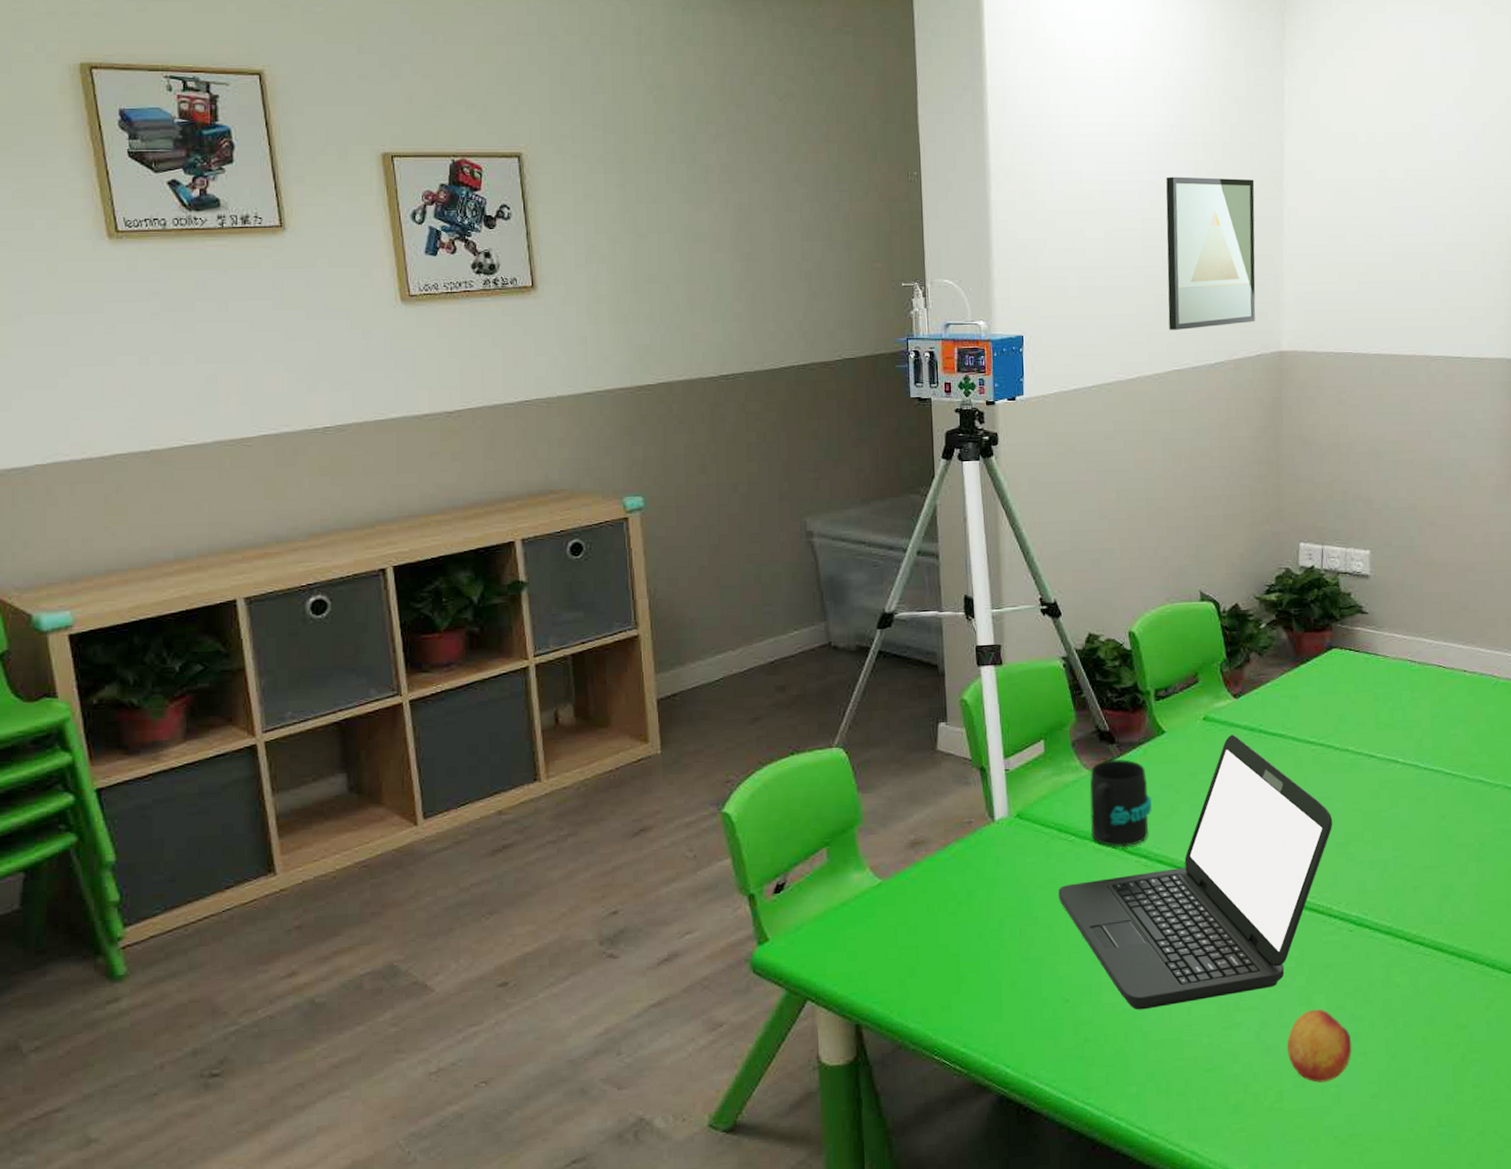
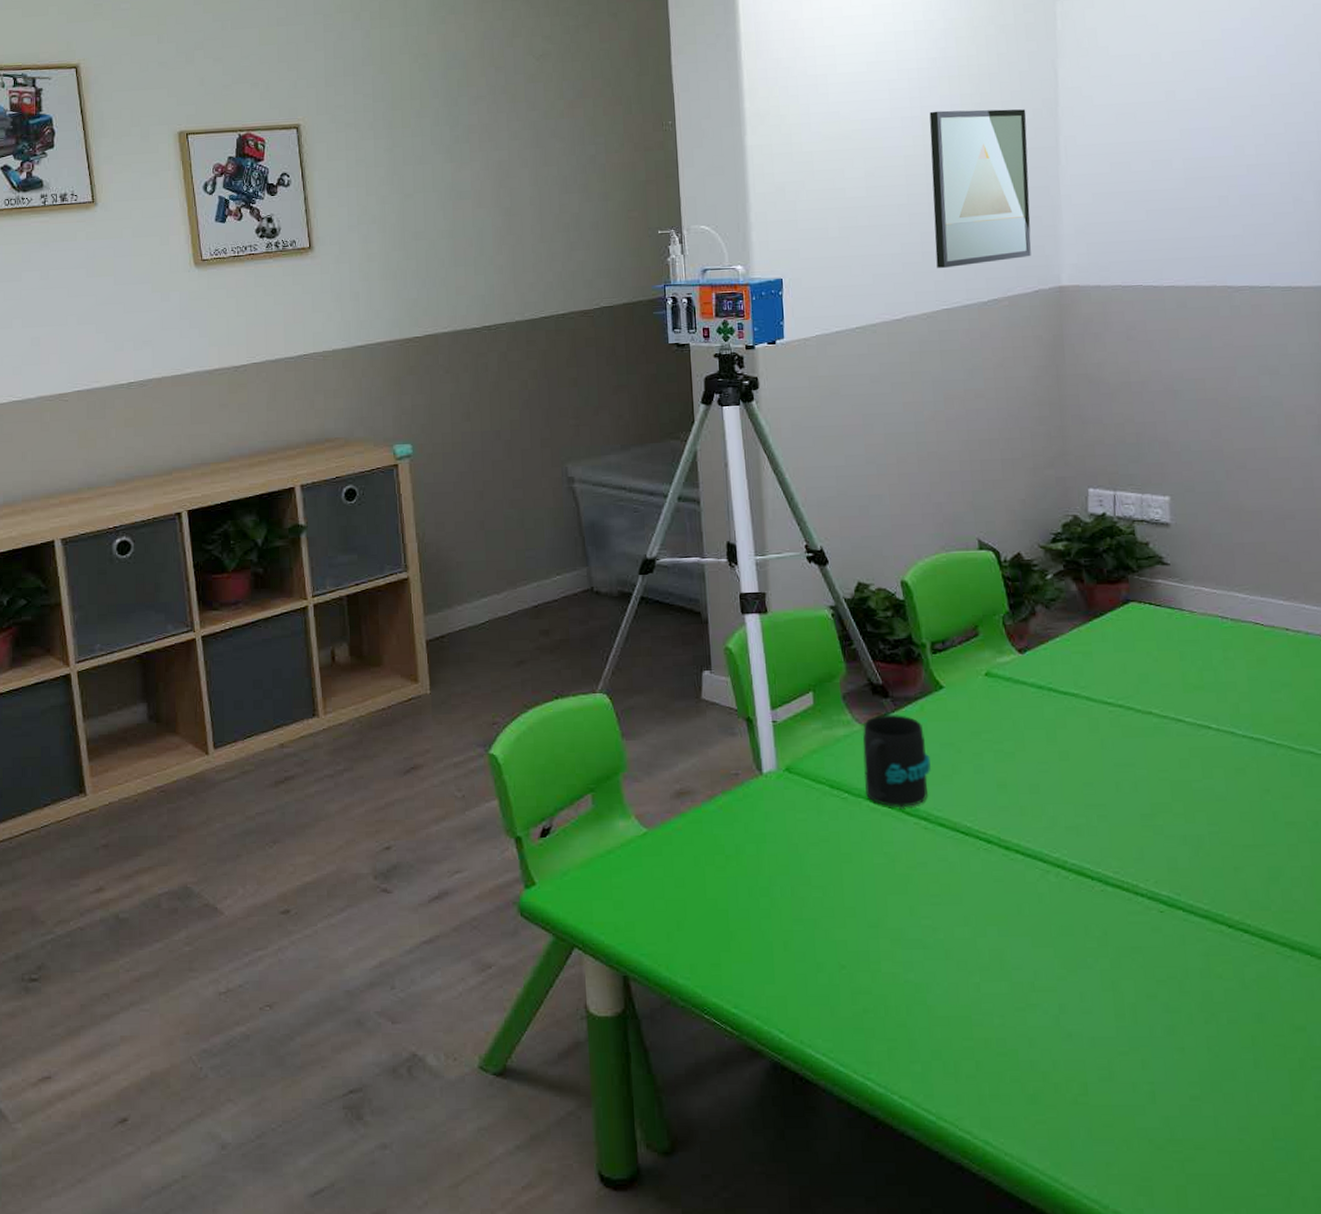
laptop: present [1058,734,1333,1010] -> none [831,691,1137,983]
fruit: present [1286,1009,1352,1083] -> none [1090,996,1167,1079]

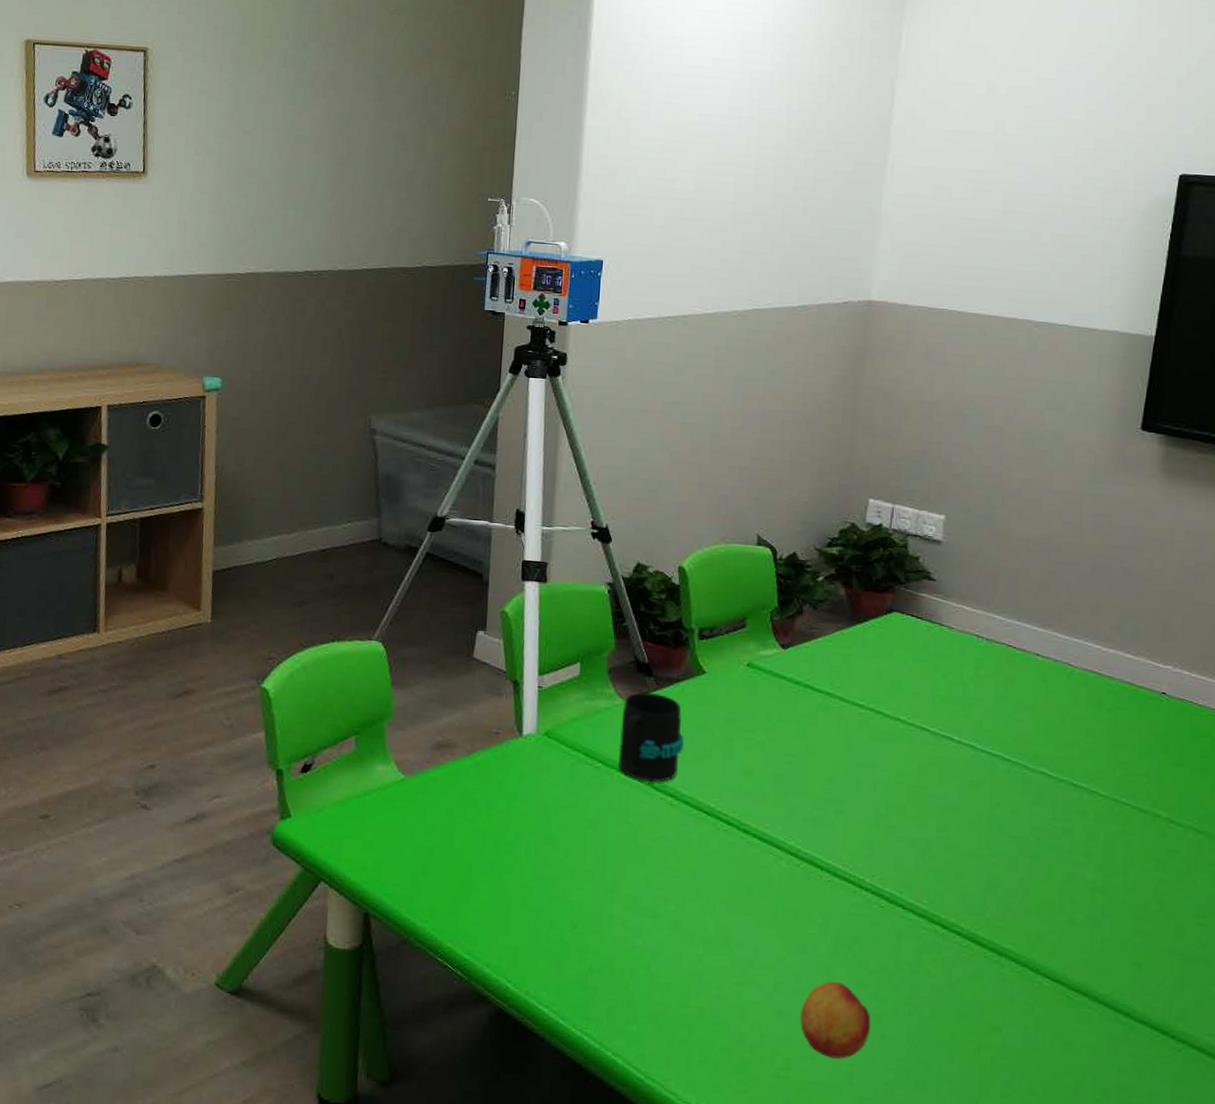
wall art: present [929,109,1031,268] -> none [753,114,860,270]
fruit: none [1090,996,1167,1079] -> present [799,981,871,1060]

